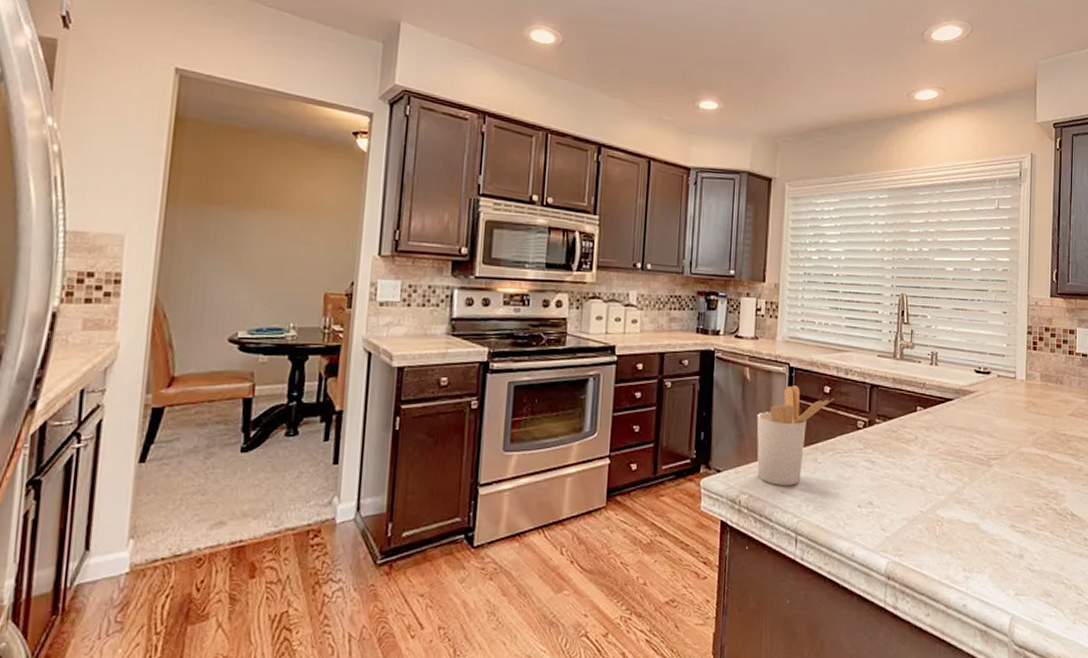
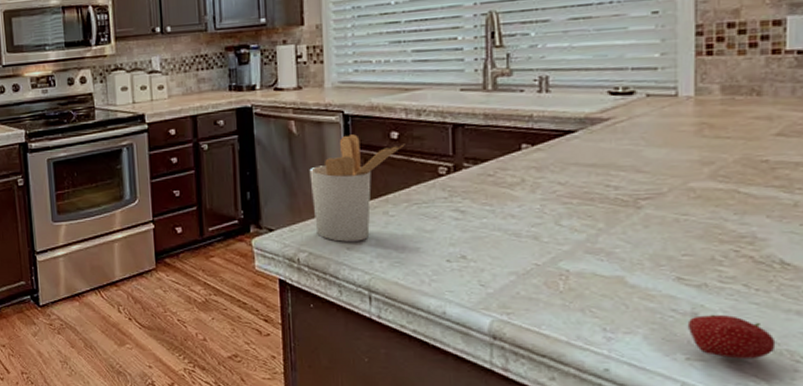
fruit: none [1016,556,1068,594] -> present [687,314,776,359]

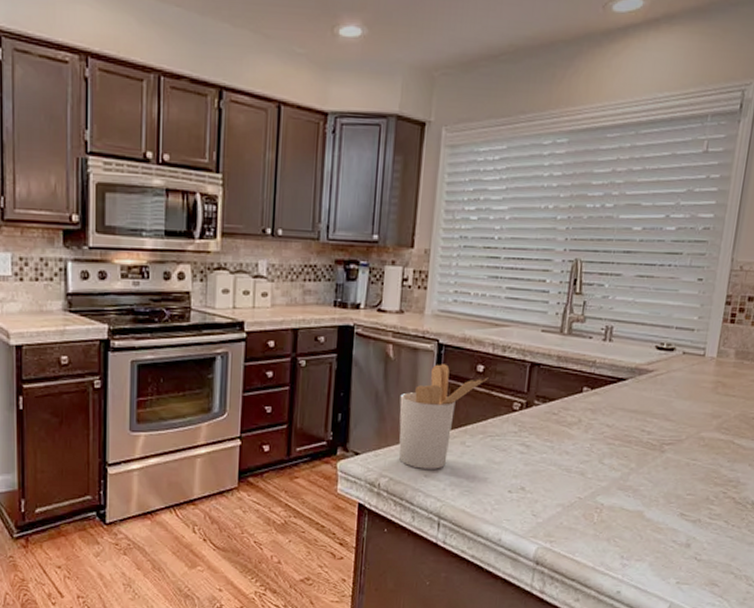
fruit: present [687,314,776,359] -> none [681,545,739,583]

